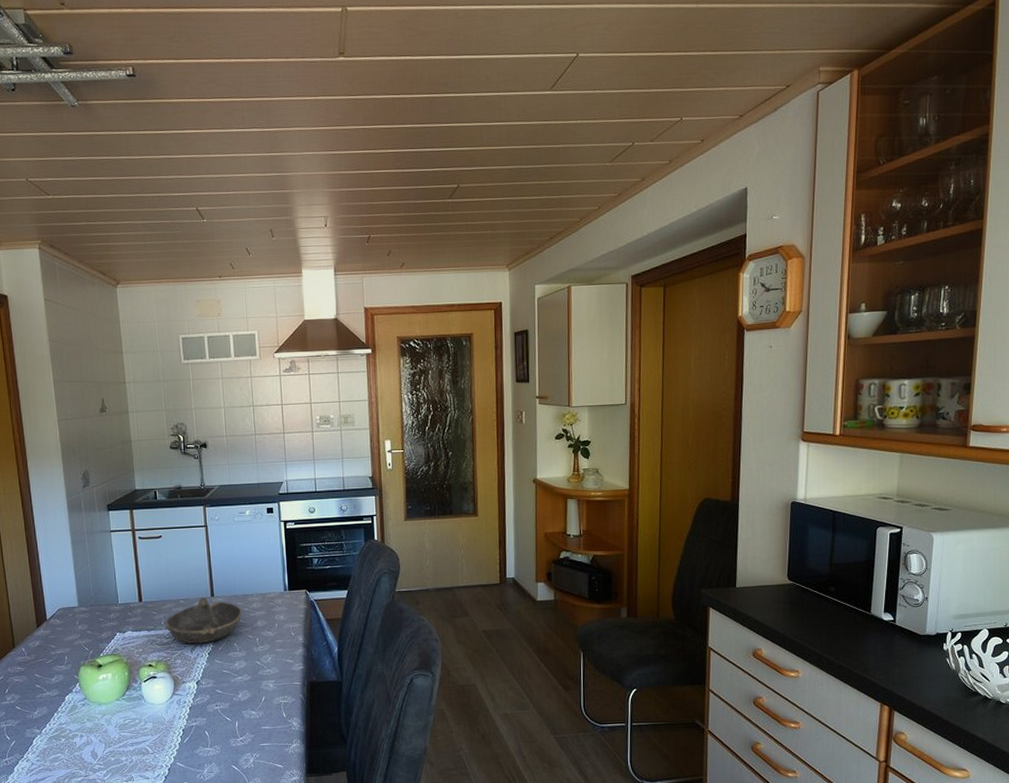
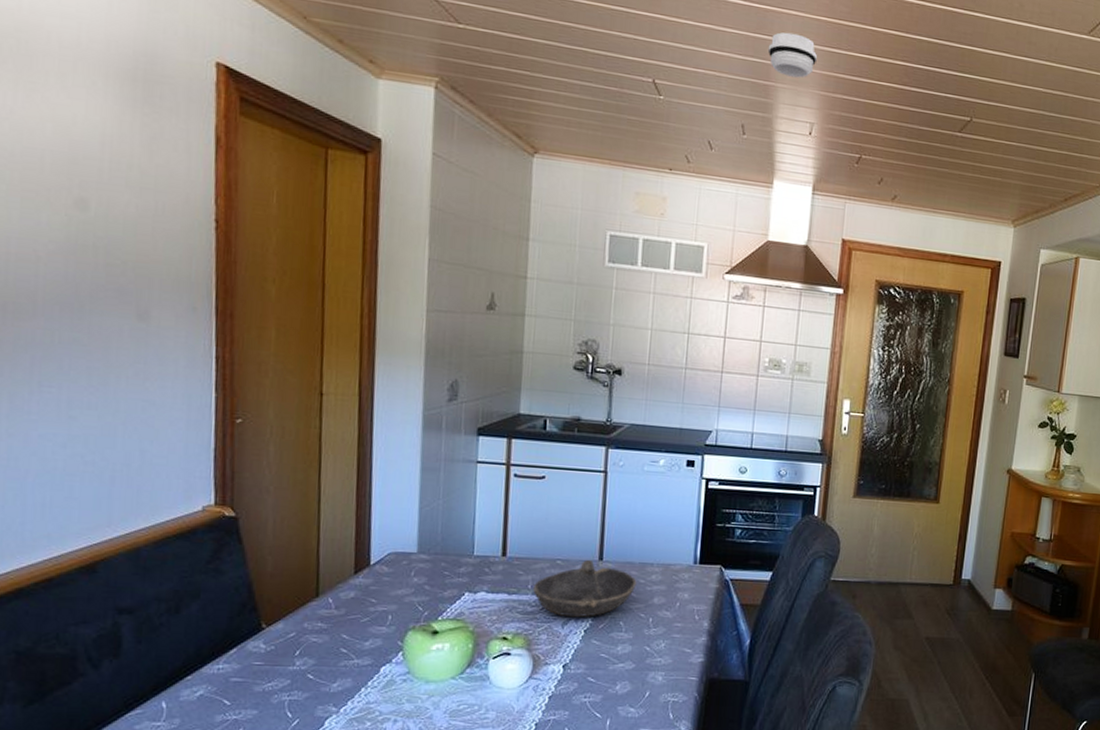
smoke detector: none [281,145,323,182] -> present [767,32,818,78]

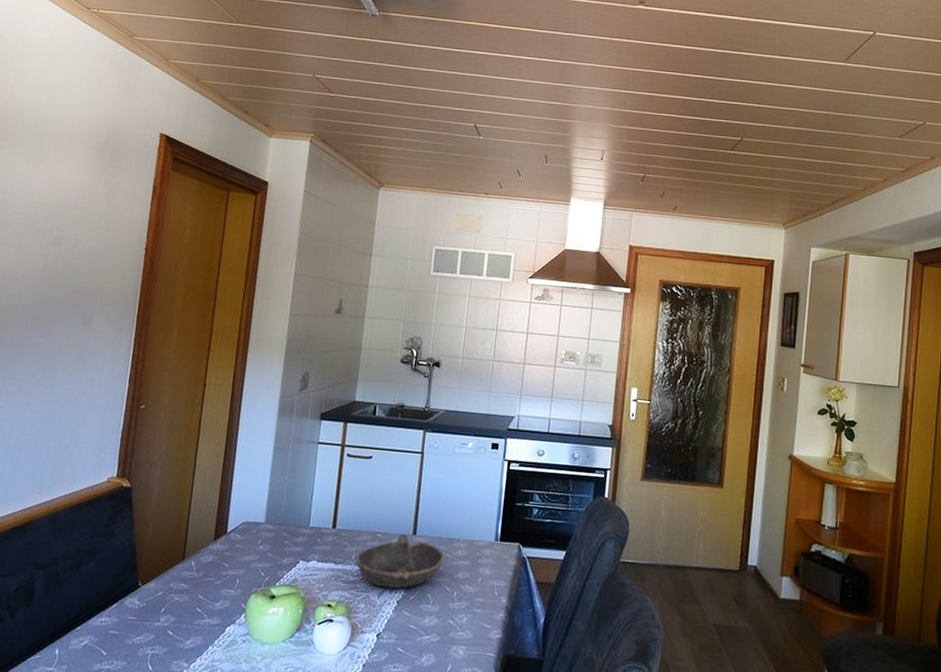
smoke detector: present [767,32,818,78] -> none [567,80,608,115]

